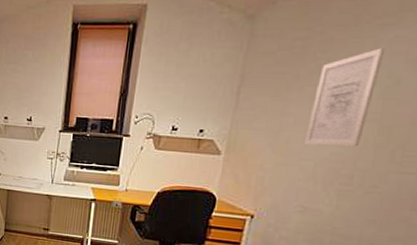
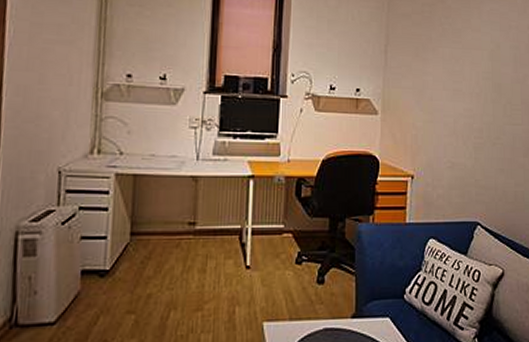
wall art: present [303,48,386,147] -> none [443,17,486,103]

